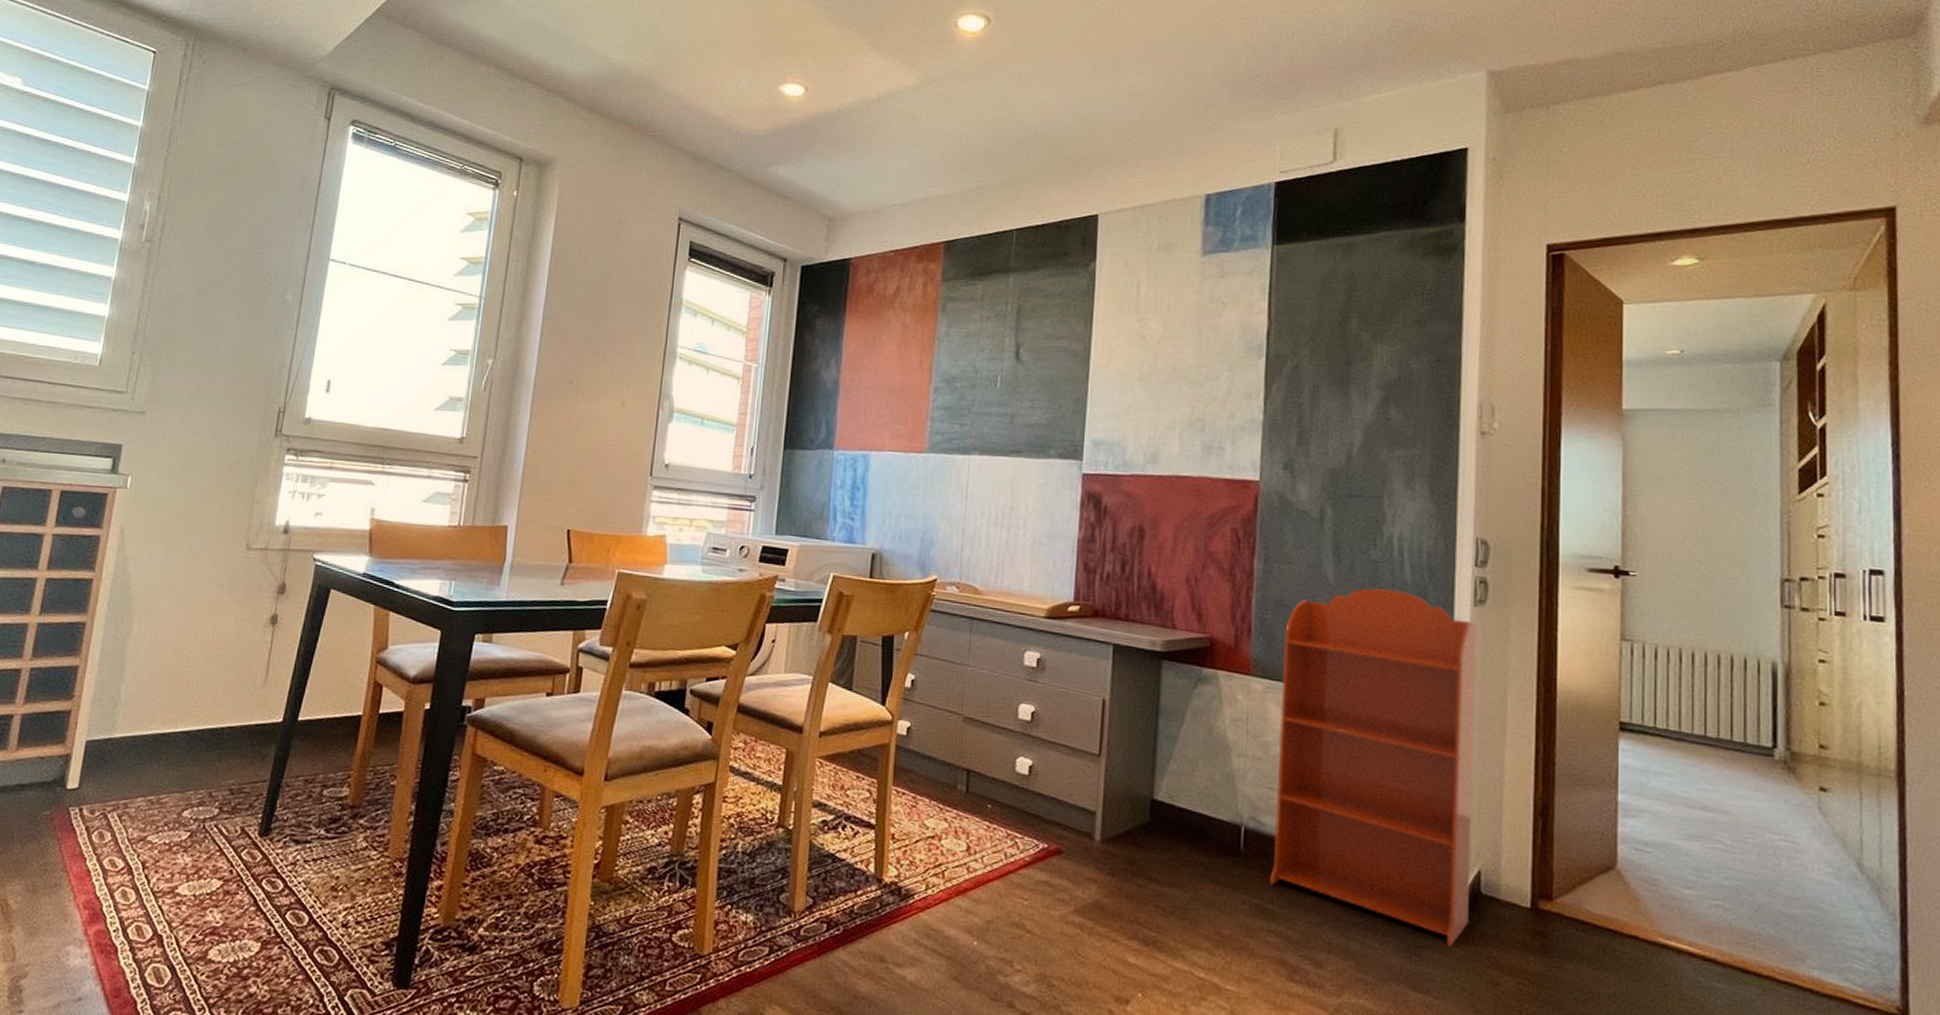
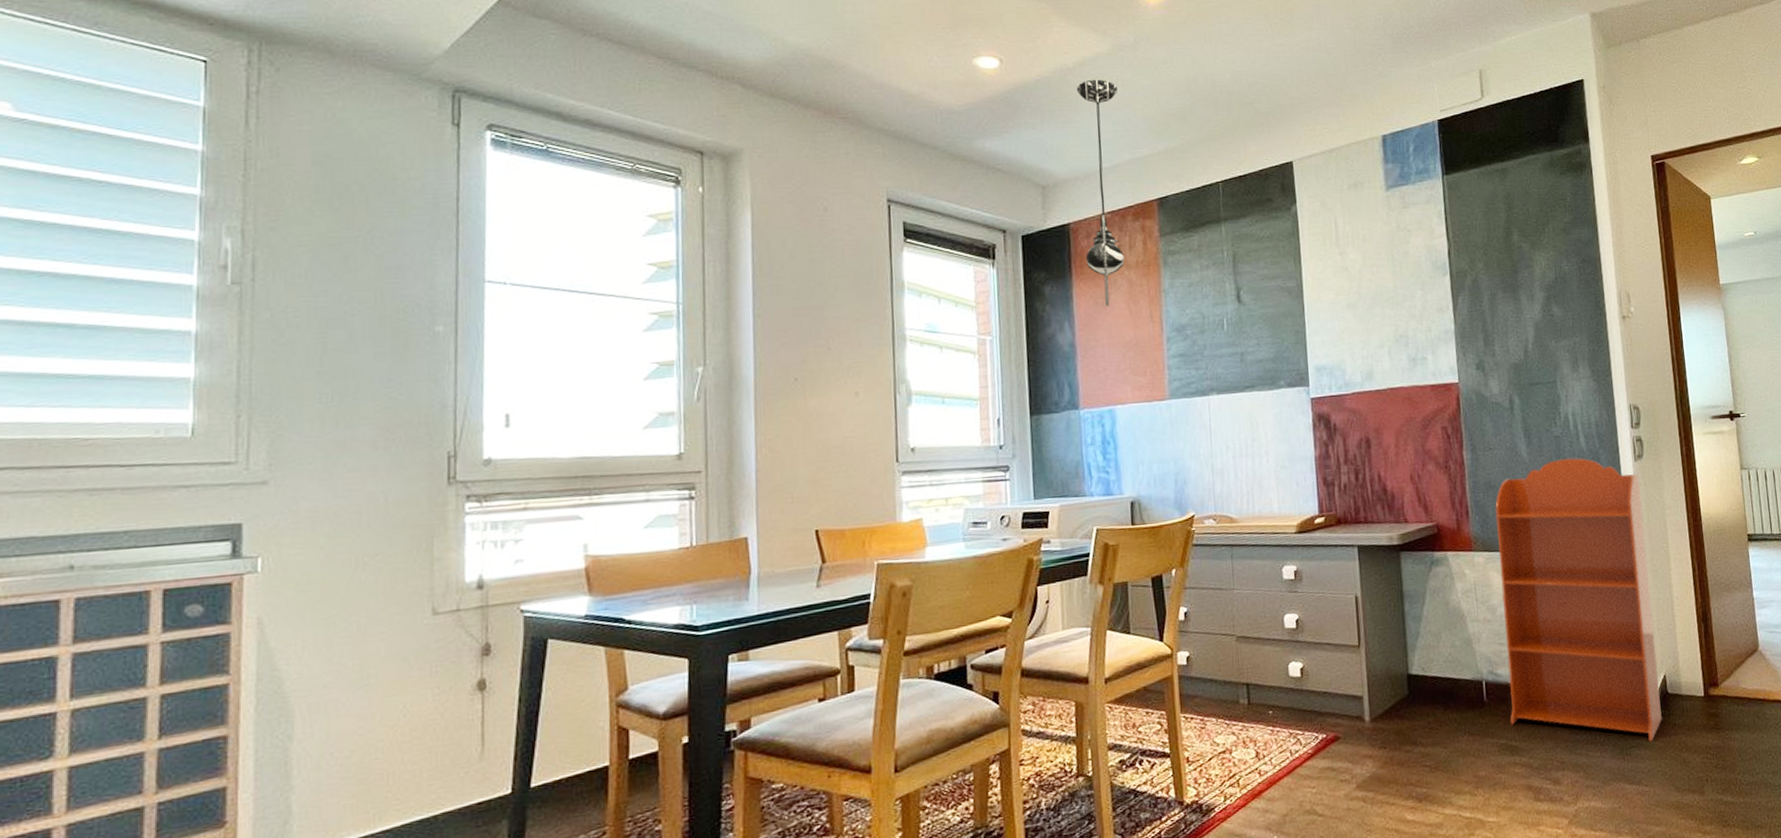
pendant light: none [861,113,919,348] -> present [1076,79,1125,307]

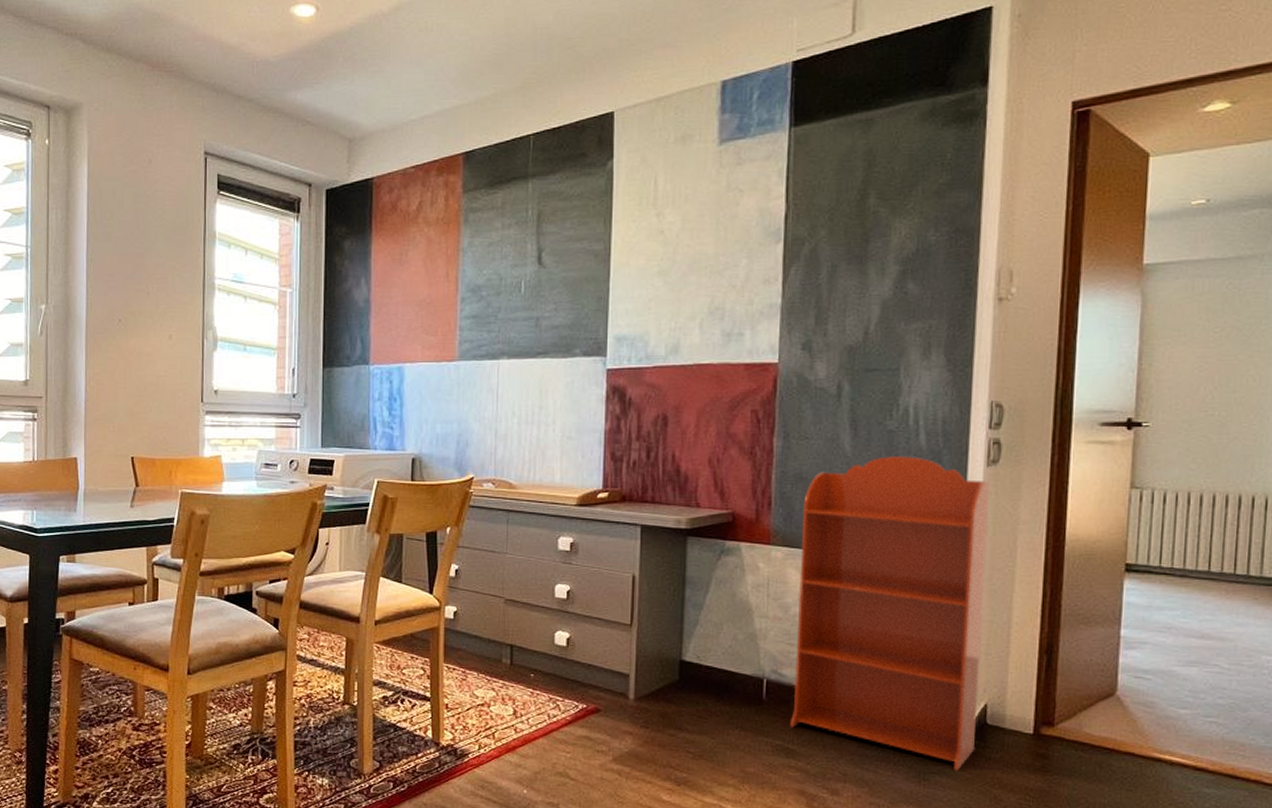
pendant light: present [1076,79,1125,307] -> none [386,24,431,264]

